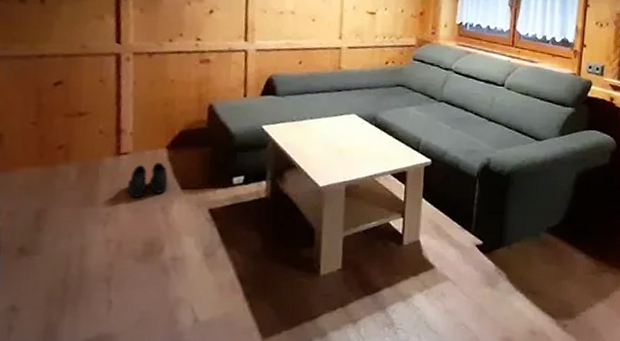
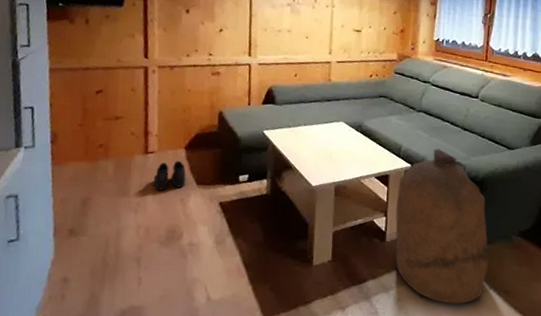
bag: none [414,142,516,310] -> present [395,149,489,305]

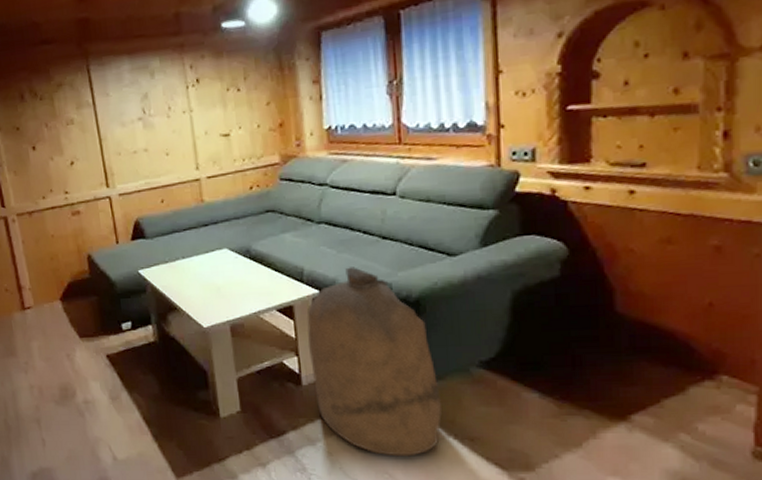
boots: present [153,161,186,191] -> none [35,314,69,347]

